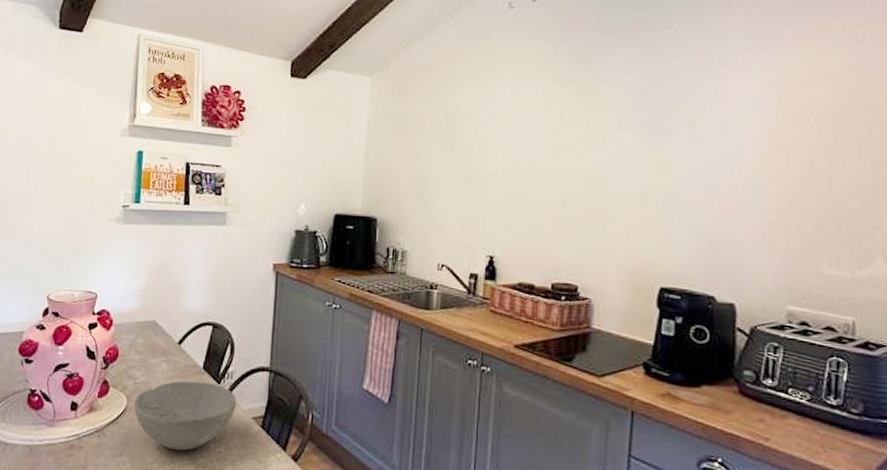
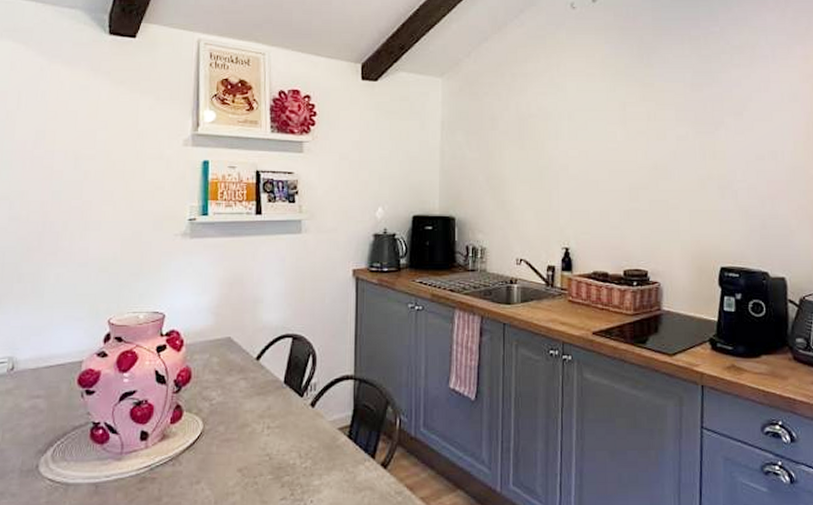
bowl: present [134,380,236,451] -> none [211,396,321,471]

